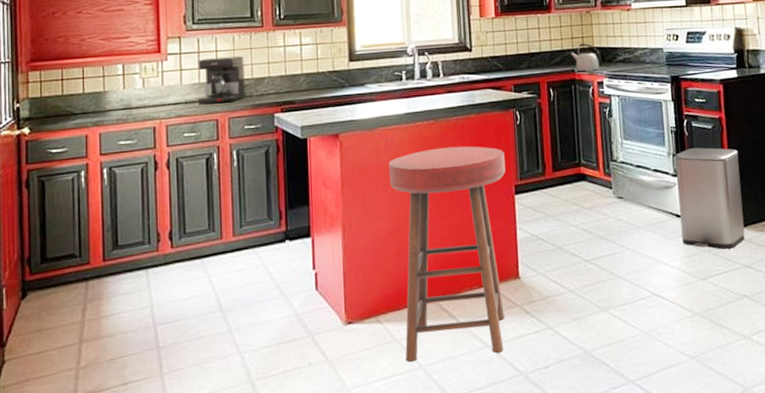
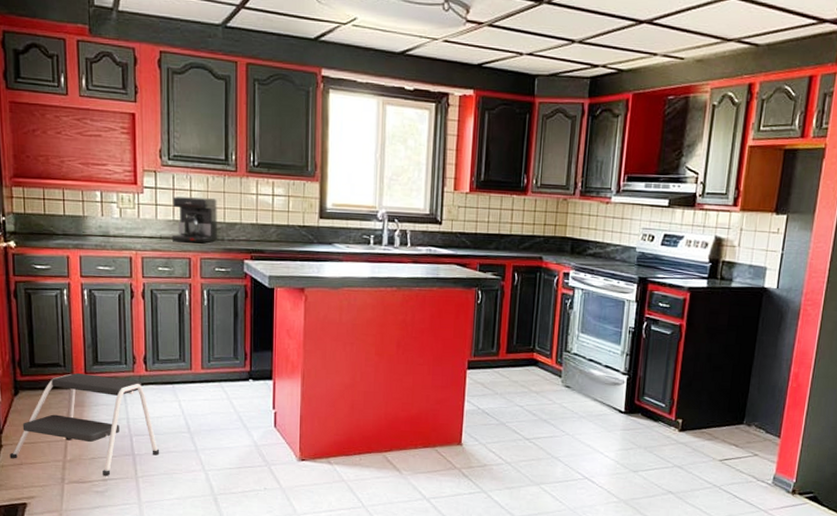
step stool: none [13,260,188,380] -> present [9,372,160,477]
bar stool: present [388,146,506,362] -> none [349,315,462,505]
kettle: present [570,43,602,72] -> none [540,231,572,261]
pedal bin: present [676,147,745,249] -> none [621,350,692,449]

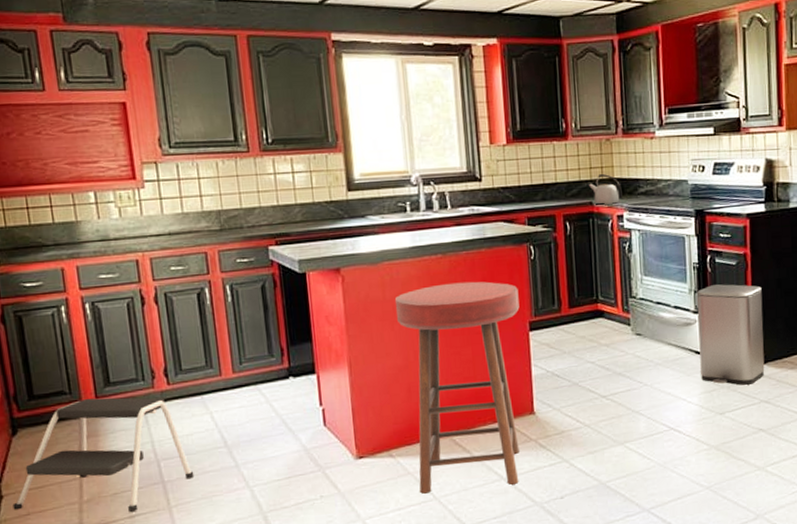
coffee maker: present [171,196,218,244] -> none [179,183,236,237]
bar stool: none [349,315,462,505] -> present [394,281,520,494]
kettle: none [540,231,572,261] -> present [588,173,623,205]
pedal bin: none [621,350,692,449] -> present [697,284,765,385]

